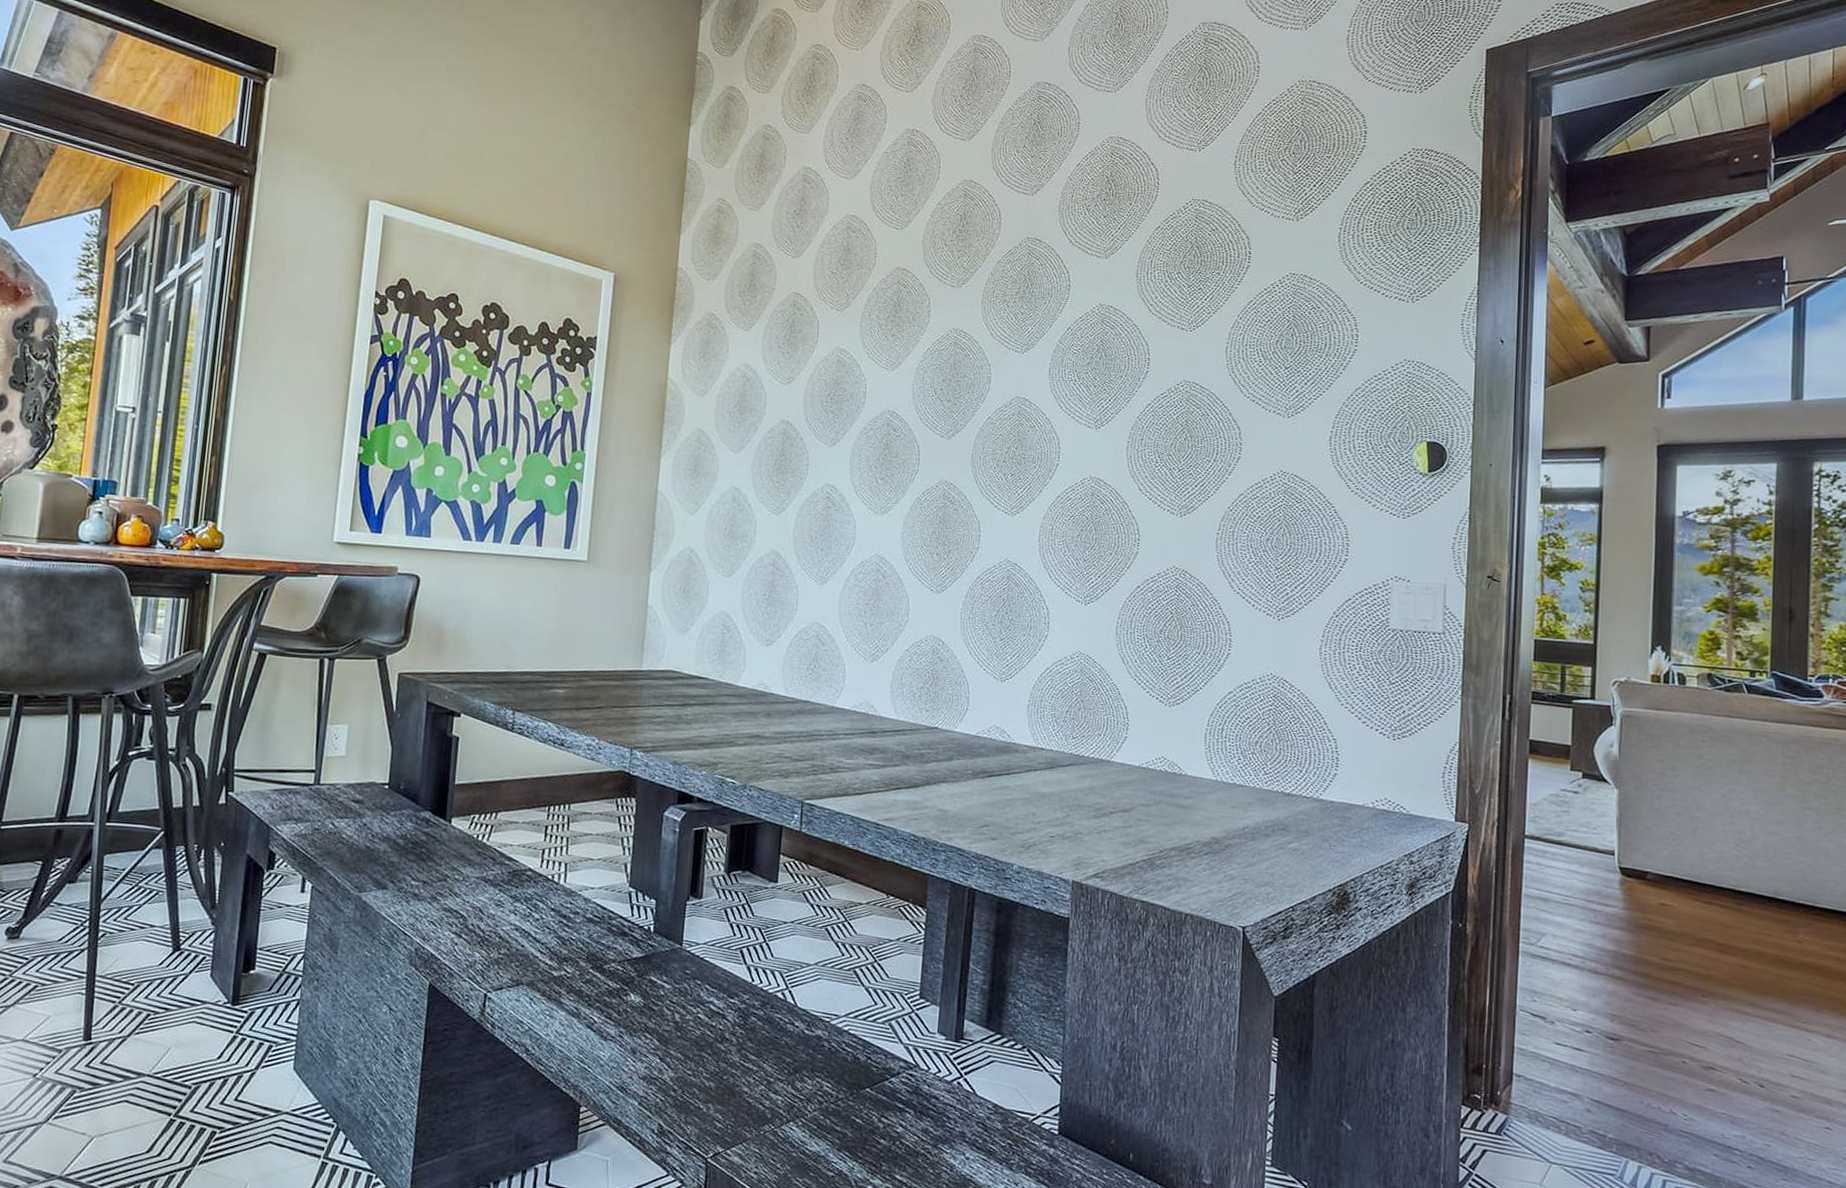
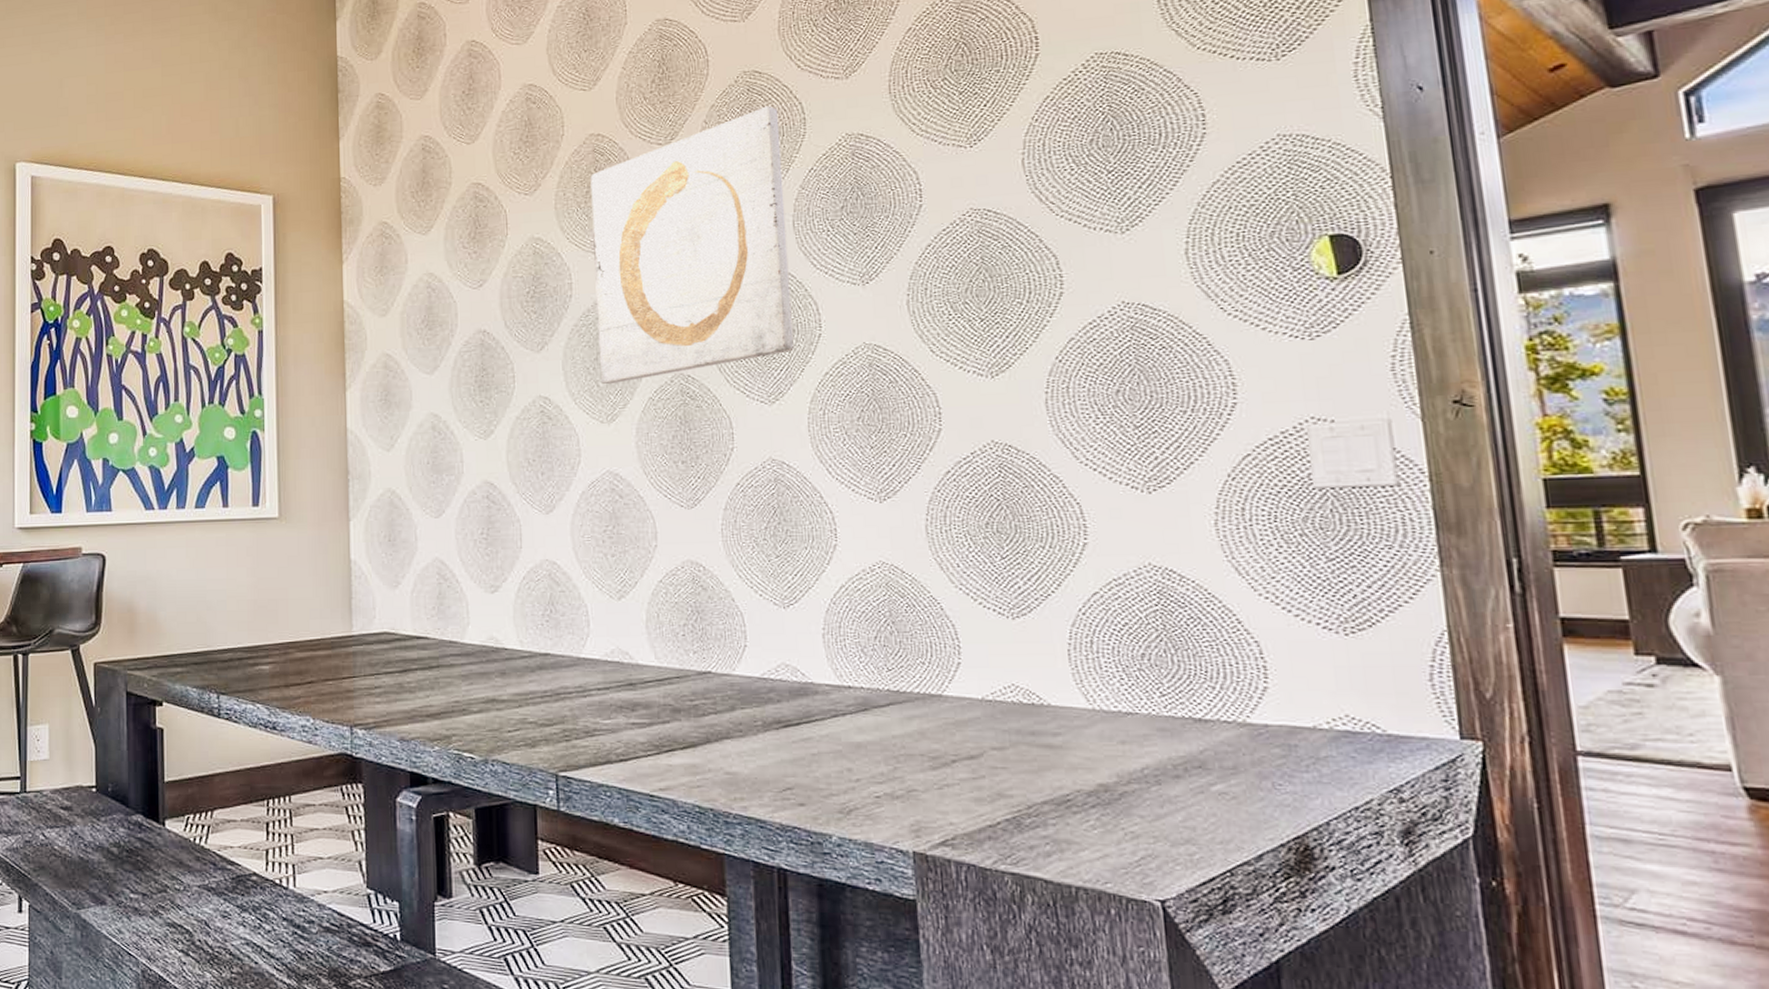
wall art: none [880,269,1050,482] -> present [590,105,794,385]

